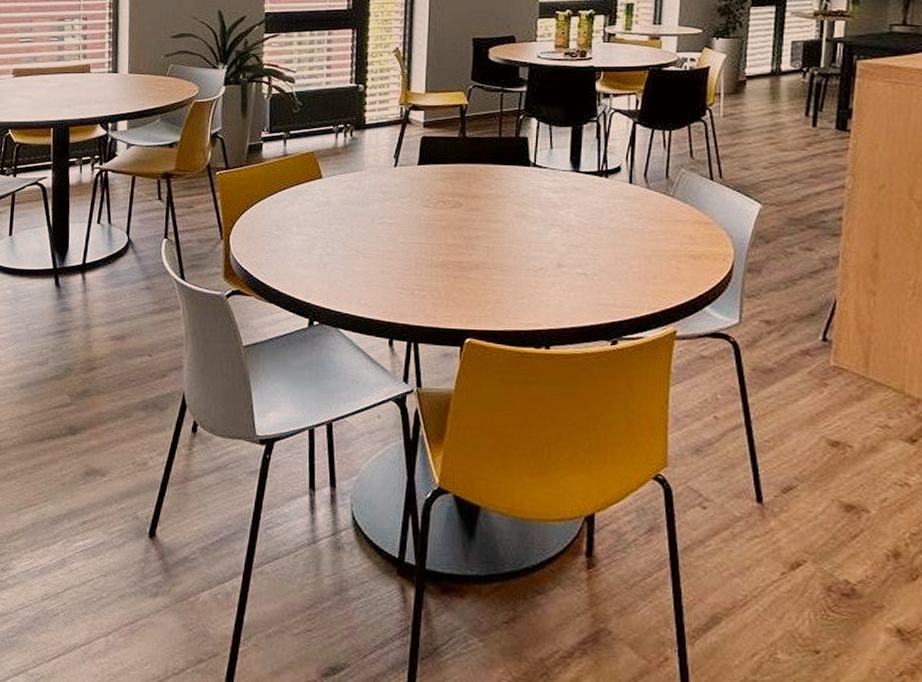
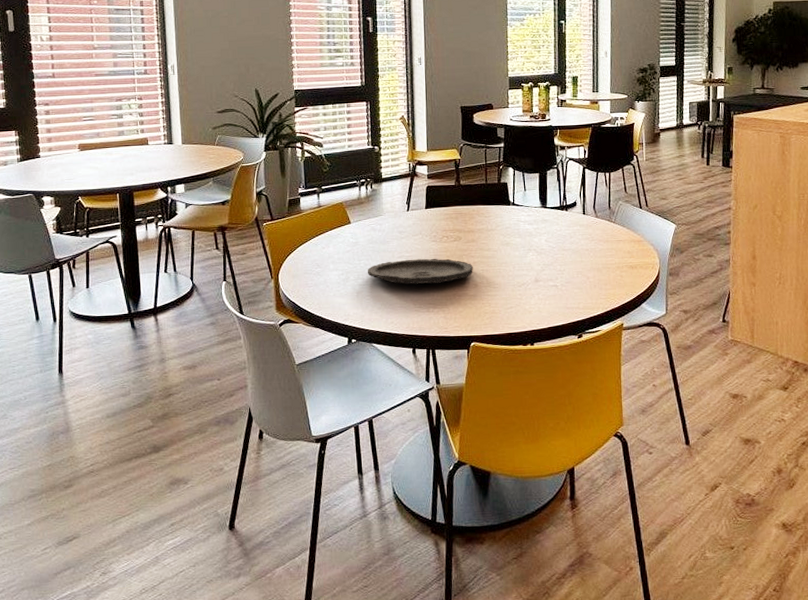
plate: none [338,227,475,261] -> present [367,258,473,285]

